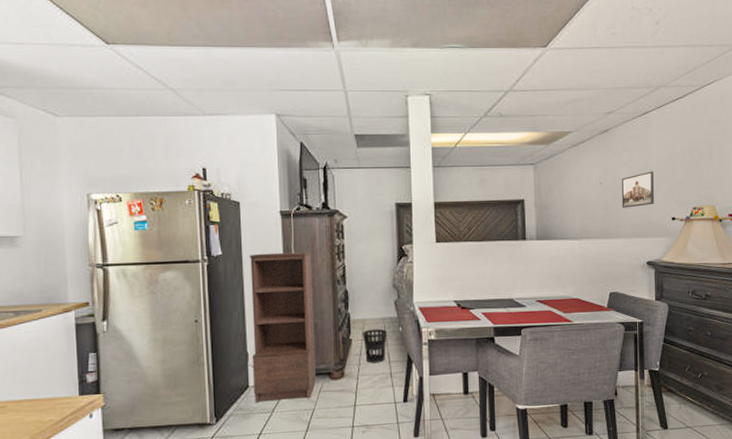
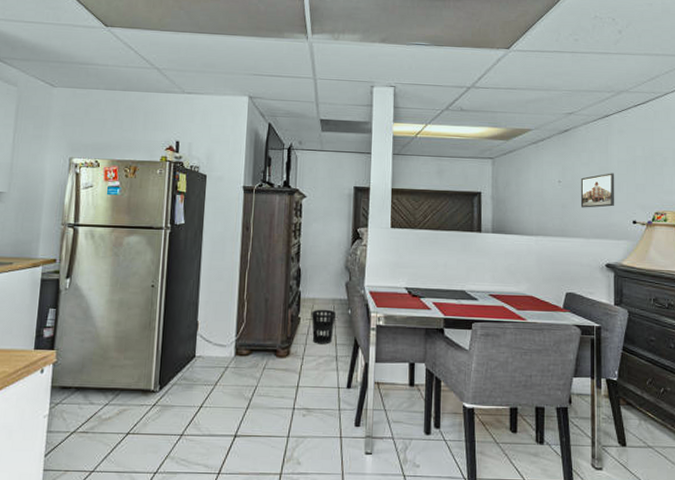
shelving unit: present [249,252,316,403] -> none [199,225,269,375]

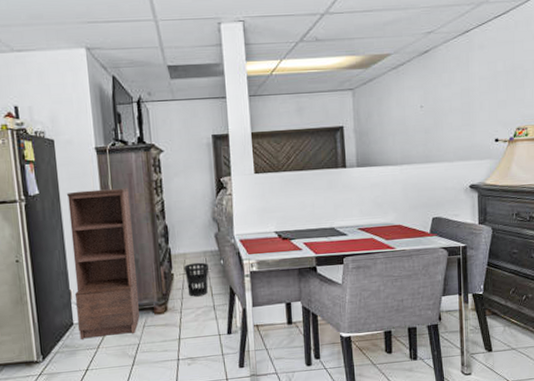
shelving unit: none [199,225,269,375] -> present [66,187,140,339]
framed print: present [580,173,615,208] -> none [442,92,477,131]

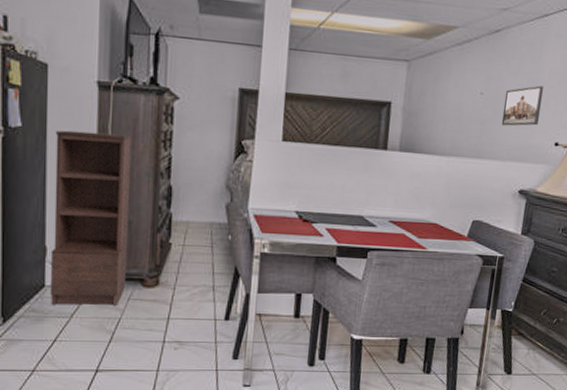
wastebasket: present [183,262,209,297] -> none [184,234,213,274]
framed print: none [442,92,477,131] -> present [501,85,543,126]

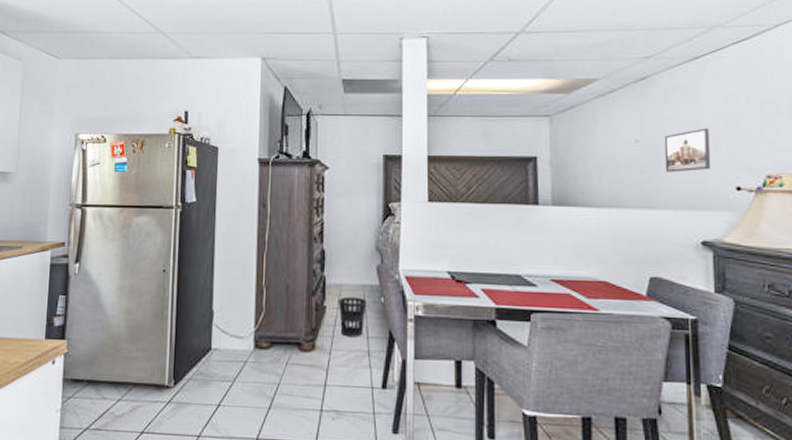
shelving unit: present [50,130,131,307] -> none [216,202,287,371]
wastebasket: none [184,234,213,274] -> present [338,296,366,338]

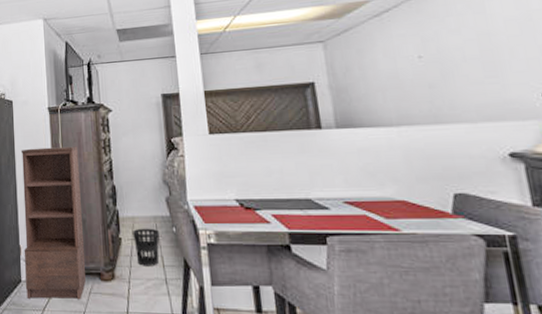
shelving unit: none [216,202,287,371] -> present [20,146,86,300]
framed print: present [664,128,711,173] -> none [450,36,510,85]

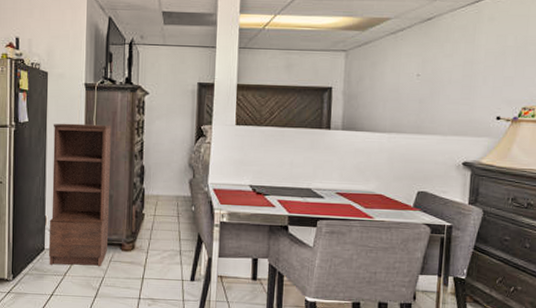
wastebasket: present [132,228,160,266] -> none [155,205,179,240]

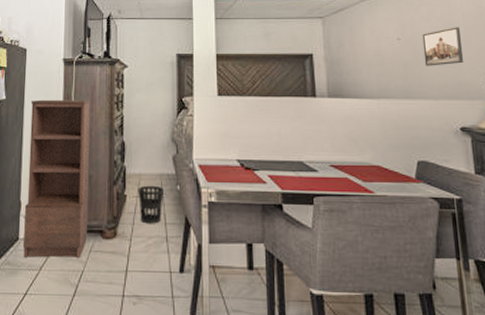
wastebasket: none [155,205,179,240] -> present [137,185,163,224]
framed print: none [439,65,480,103] -> present [422,27,464,66]

